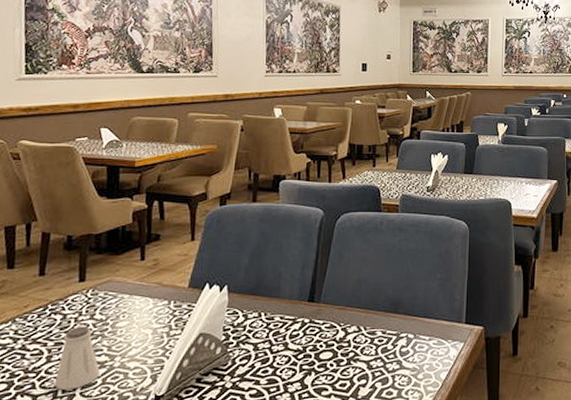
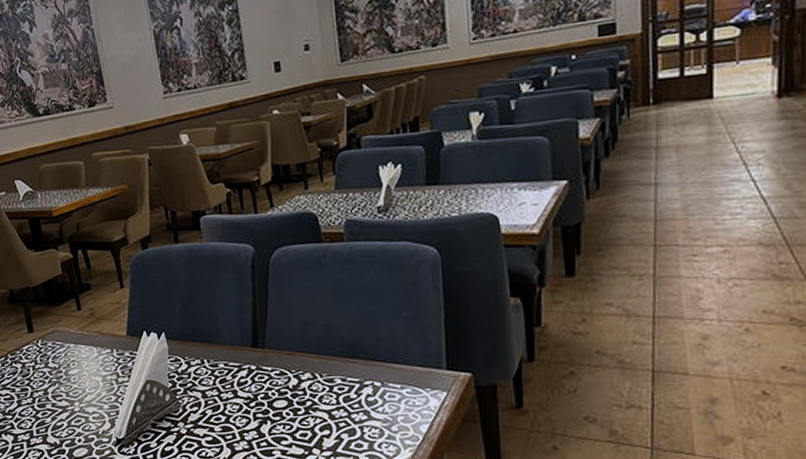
saltshaker: present [54,326,100,390] -> none [27,373,64,430]

